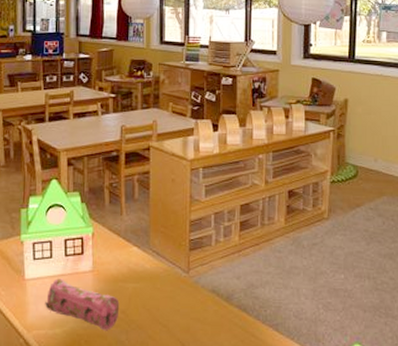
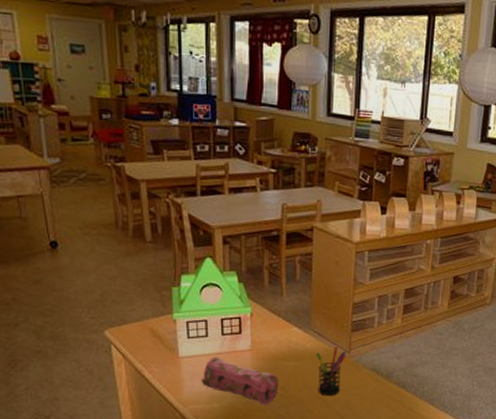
pen holder: none [155,265,186,321] -> present [316,345,347,396]

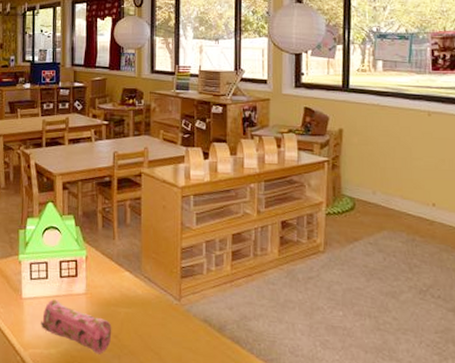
pen holder: present [316,345,347,396] -> none [147,292,177,349]

